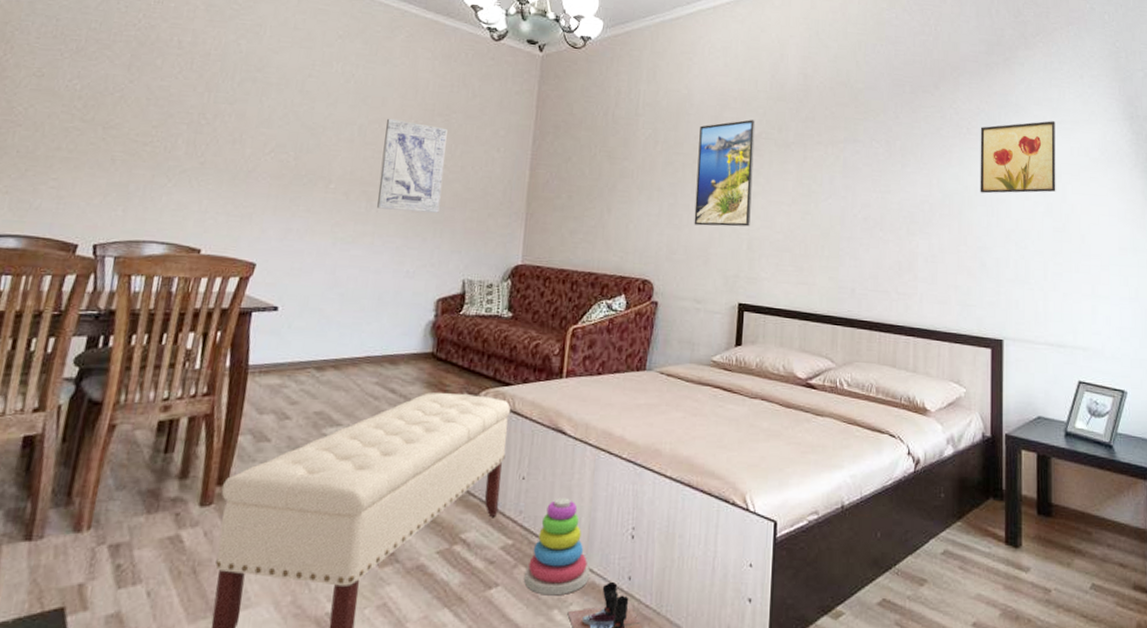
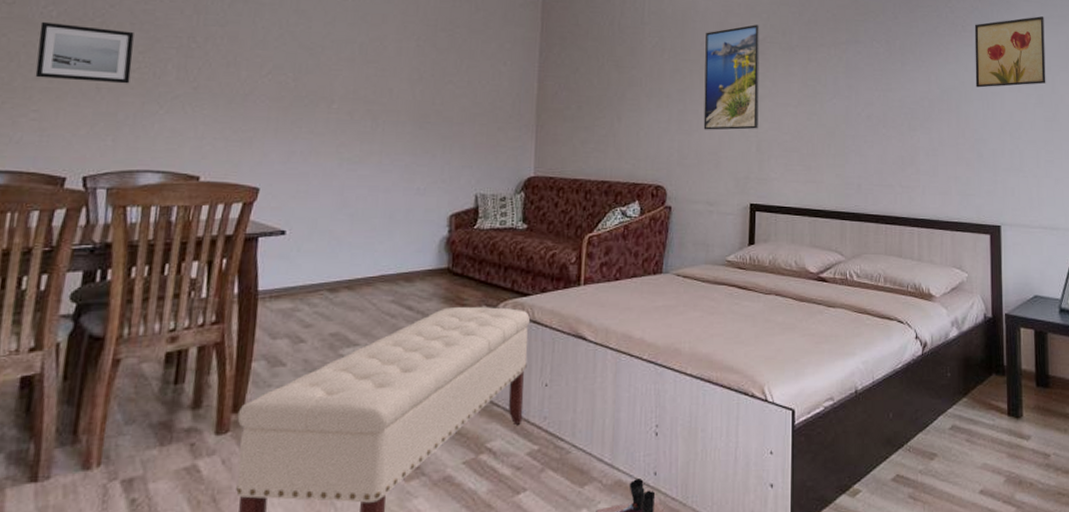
wall art: none [57,94,150,157] -> present [35,21,134,84]
wall art: present [377,118,448,213] -> none [383,35,452,129]
stacking toy: present [524,497,590,596] -> none [552,401,616,496]

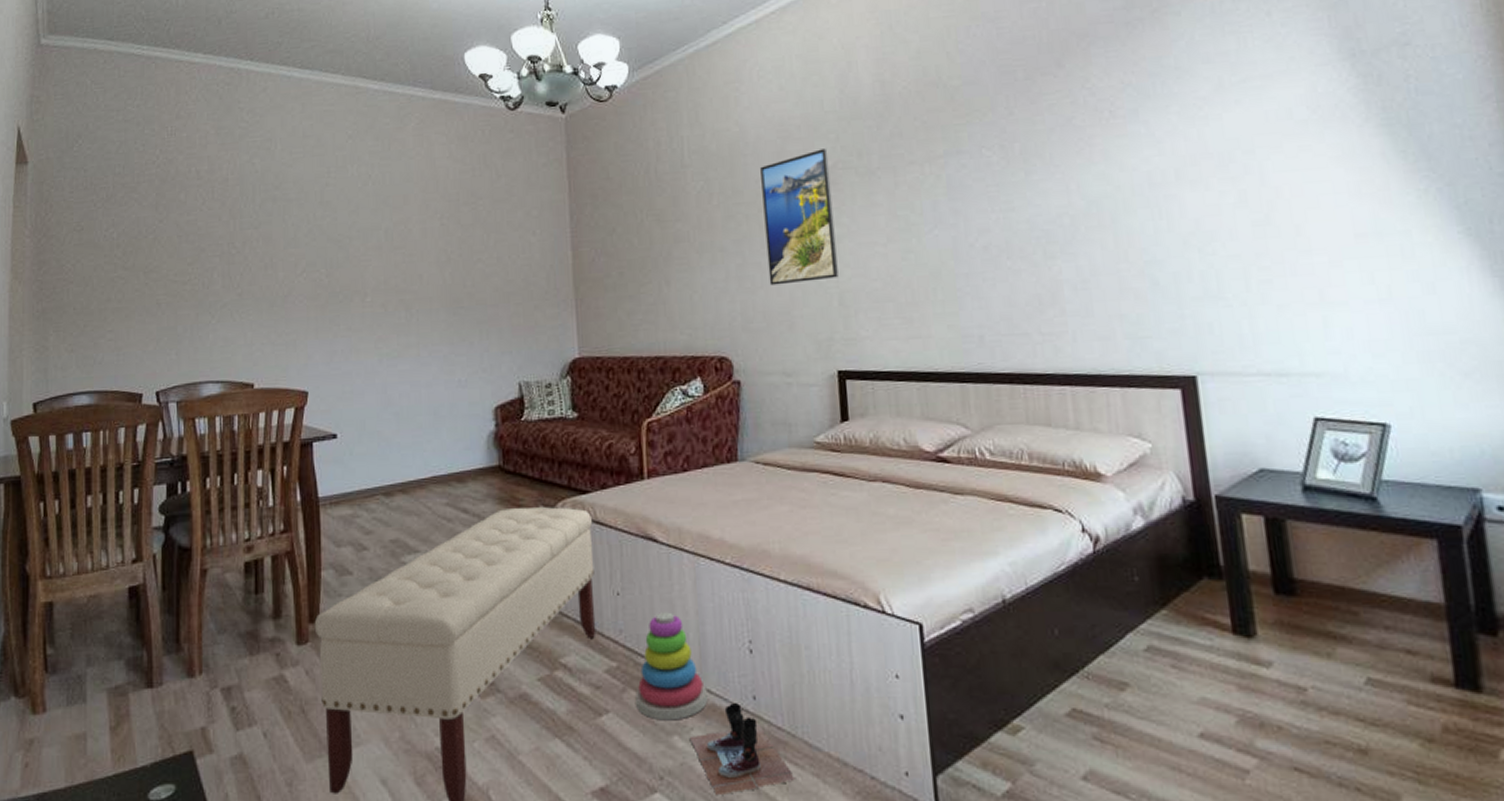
wall art: present [35,21,134,84] -> none [105,244,184,299]
stacking toy: none [552,401,616,496] -> present [635,612,708,721]
wall art: present [974,16,1046,88] -> none [1128,80,1250,192]

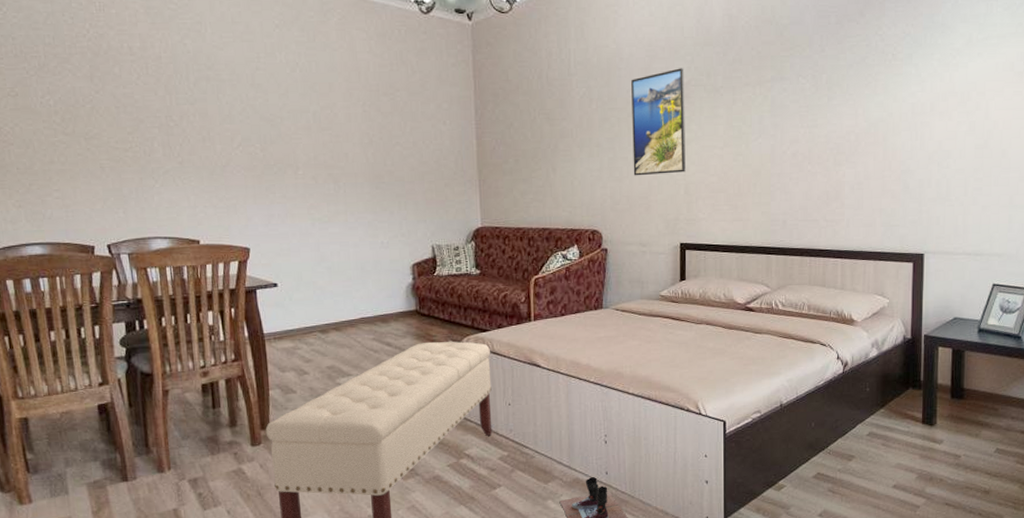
stacking toy: present [635,612,708,721] -> none [521,416,573,491]

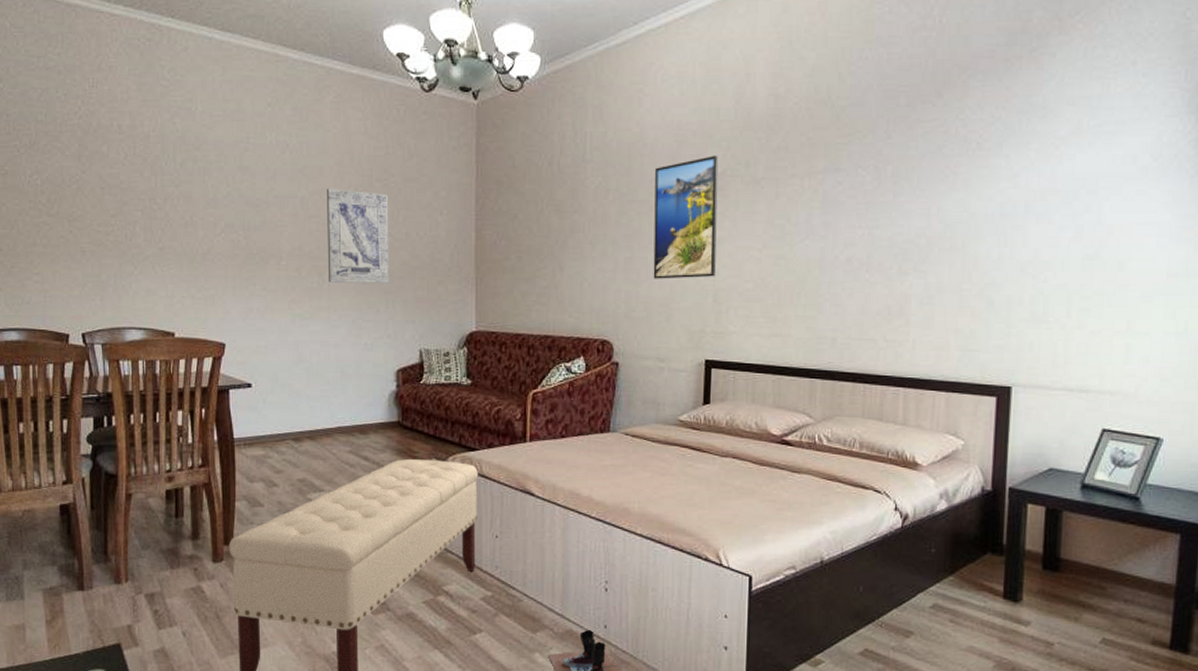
wall art: none [336,102,400,189] -> present [326,188,389,283]

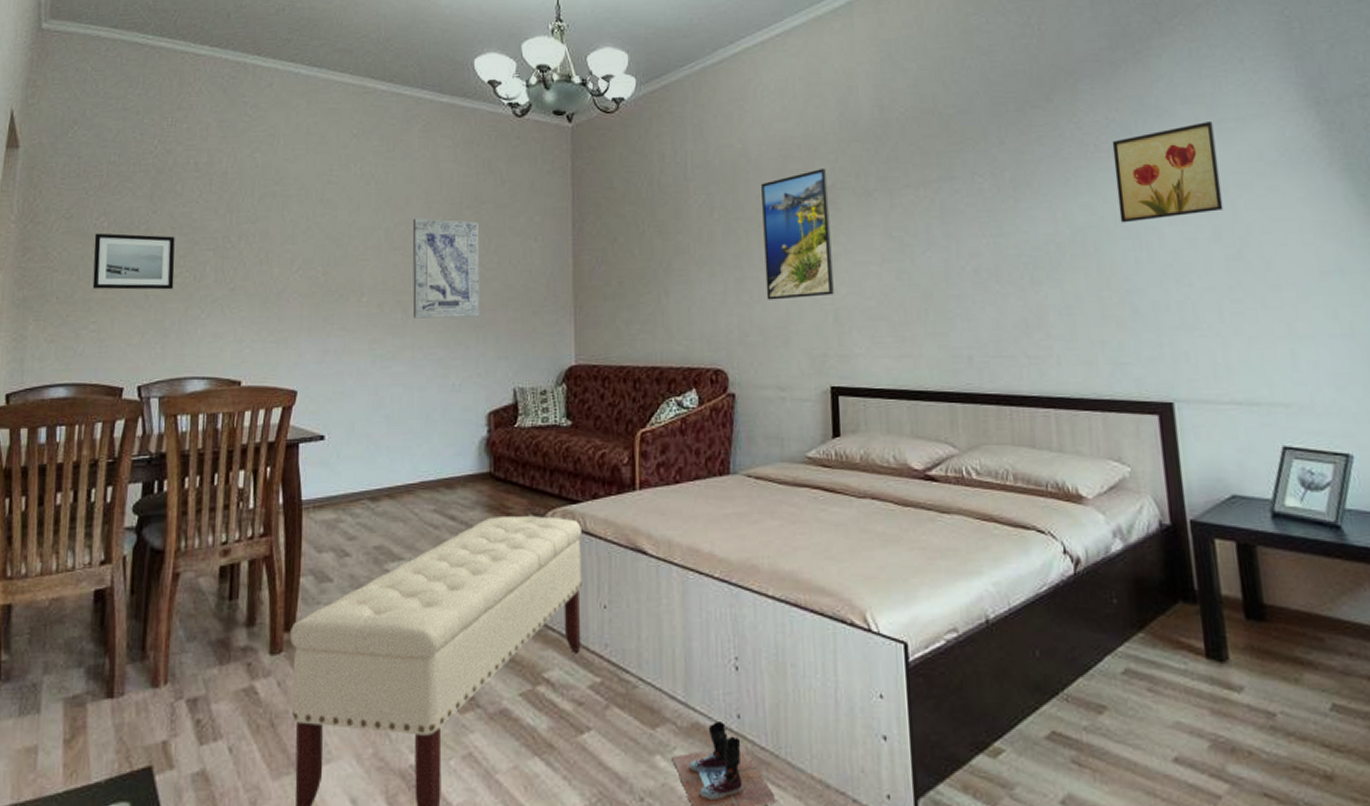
wall art: none [30,190,107,247] -> present [92,233,175,290]
wall art: none [990,124,1094,220] -> present [1112,121,1224,223]

